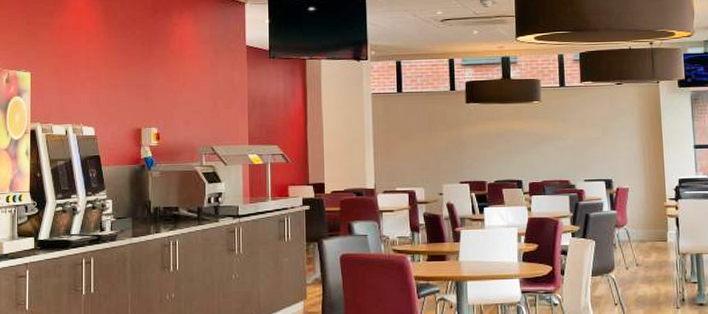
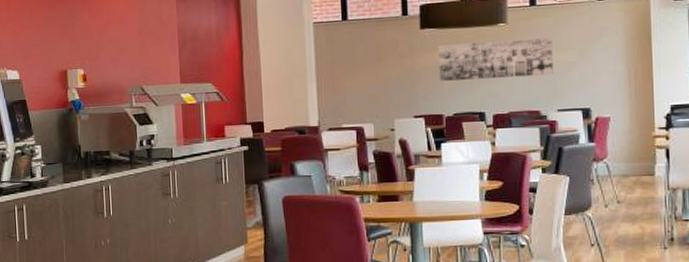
wall art: none [481,114,580,151] -> present [438,37,553,81]

